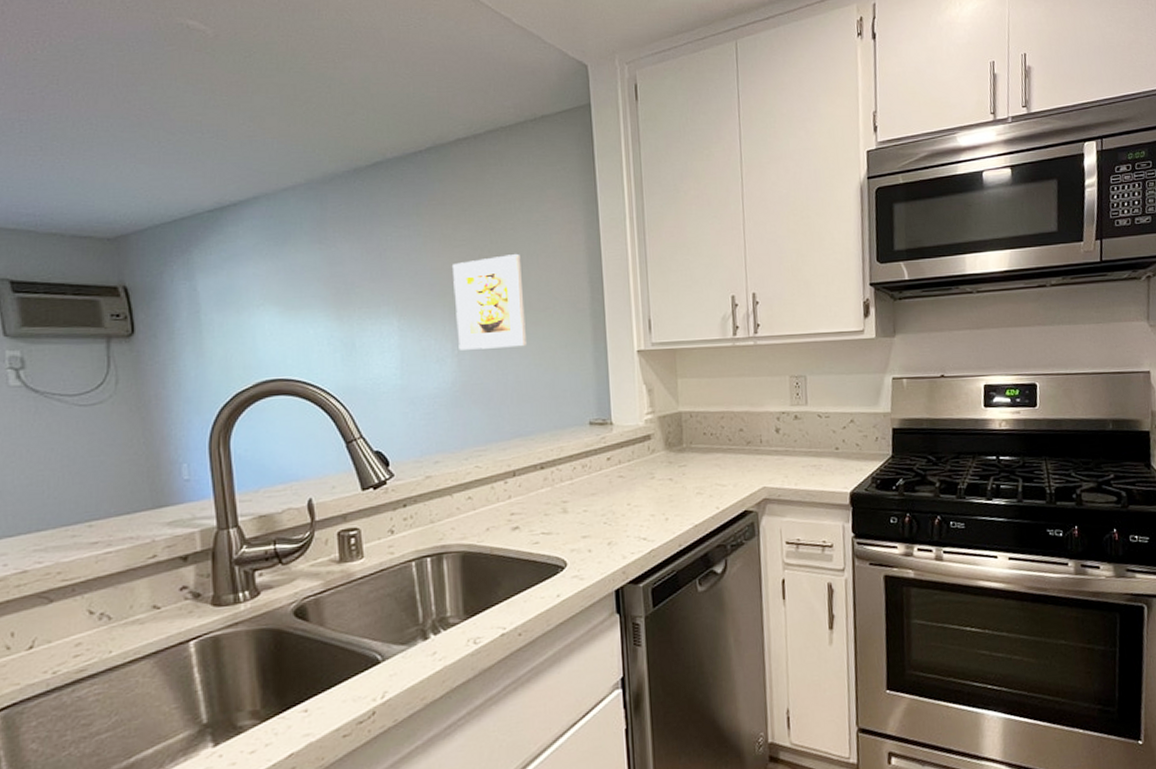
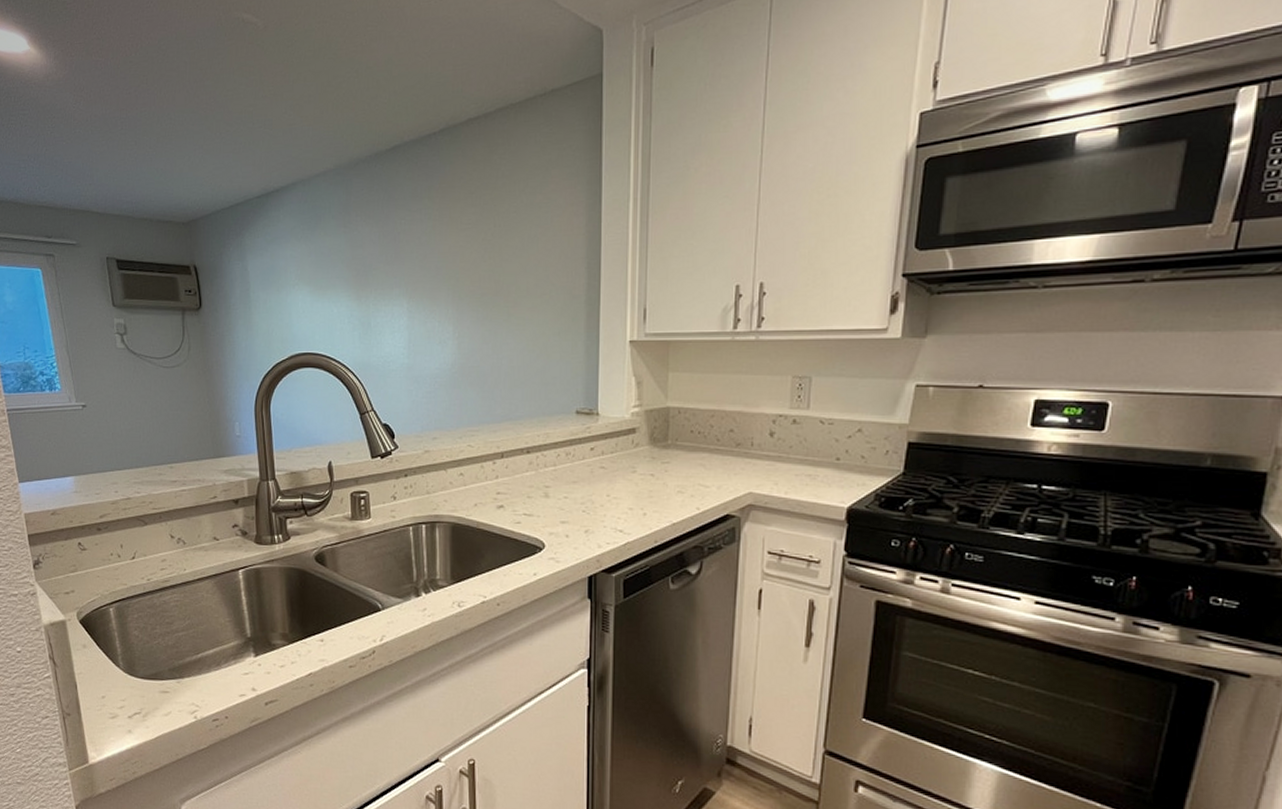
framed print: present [451,254,526,350] -> none [457,238,522,333]

